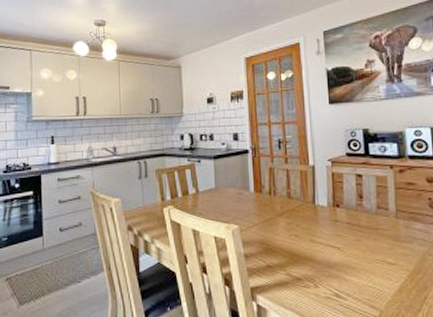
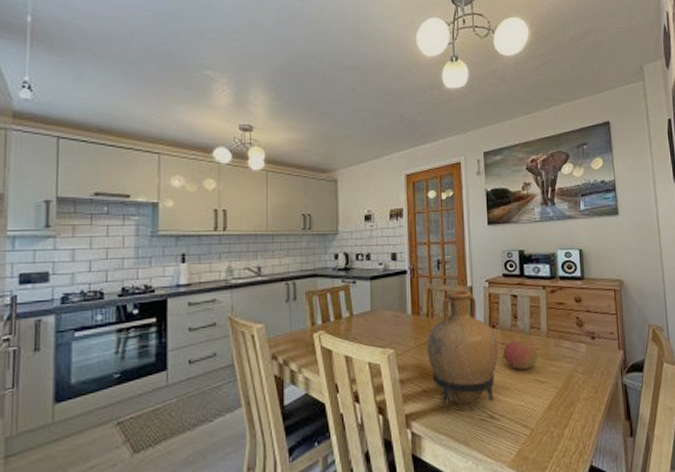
vase: none [270,169,344,289] -> present [427,290,499,413]
fruit: none [348,220,386,250] -> present [503,340,538,370]

